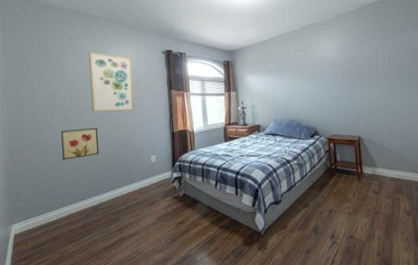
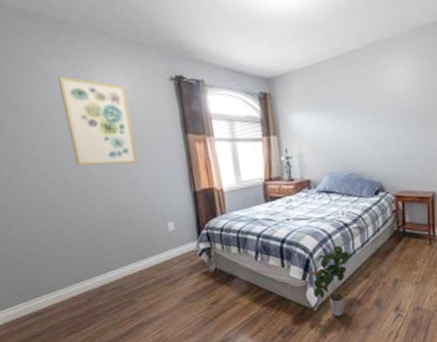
wall art: present [61,128,99,160] -> none [34,187,95,232]
potted plant: none [260,178,291,241] -> present [312,245,350,317]

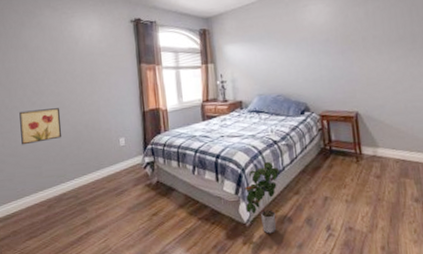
wall art: none [34,187,95,232] -> present [19,108,62,145]
wall art: present [58,76,138,166] -> none [48,22,100,91]

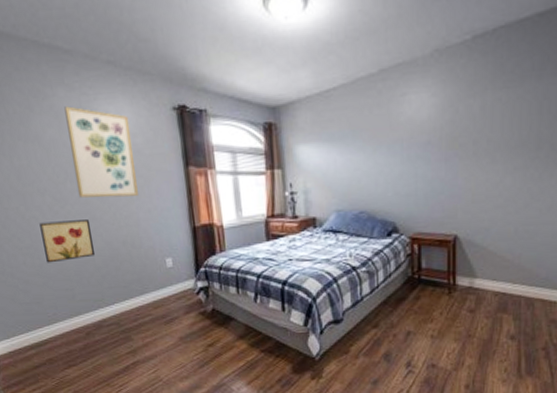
wall art: none [48,22,100,91] -> present [64,106,138,198]
potted plant: present [244,161,280,234] -> none [315,290,357,369]

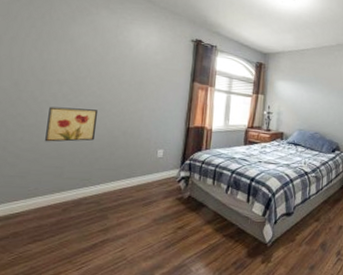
wall art: present [64,106,138,198] -> none [94,23,155,97]

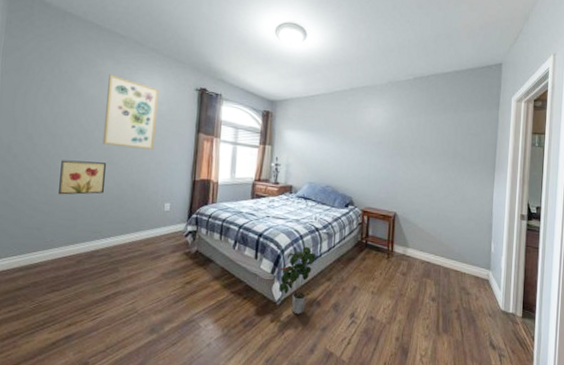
wall art: none [94,23,155,97] -> present [102,74,159,150]
potted plant: none [270,189,306,255] -> present [279,246,317,315]

